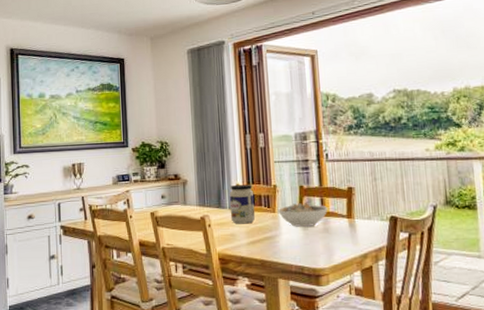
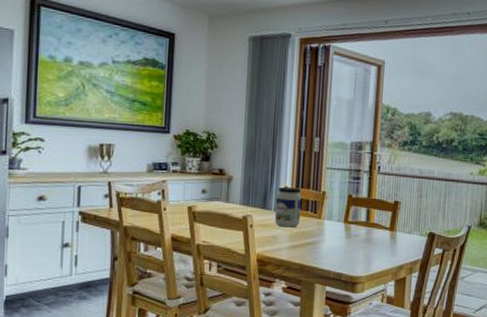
bowl: present [277,202,328,227] -> none [323,211,373,236]

